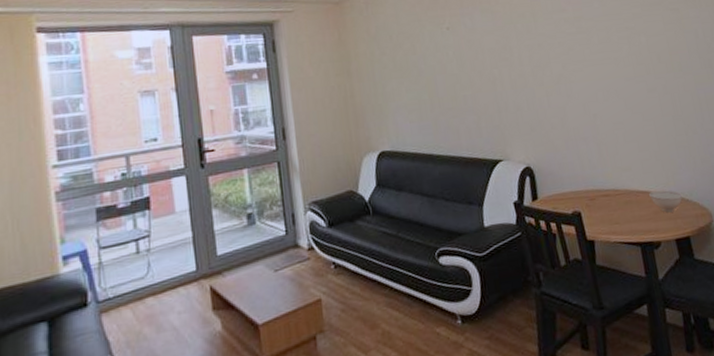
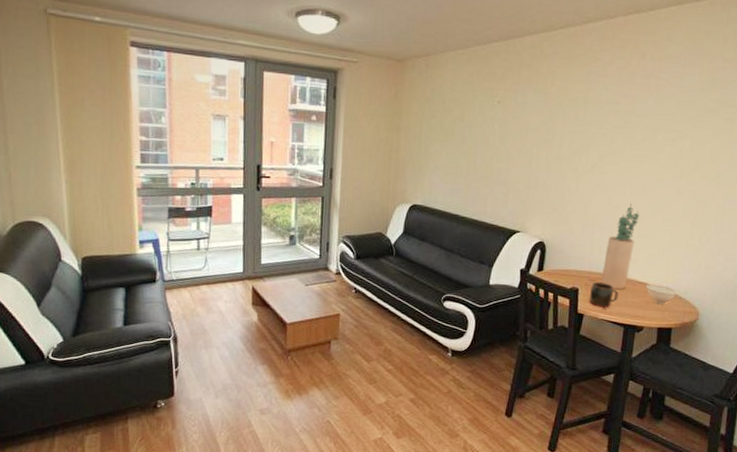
mug: none [592,199,625,230] -> present [588,282,619,309]
vase: none [595,108,629,206] -> present [600,203,640,290]

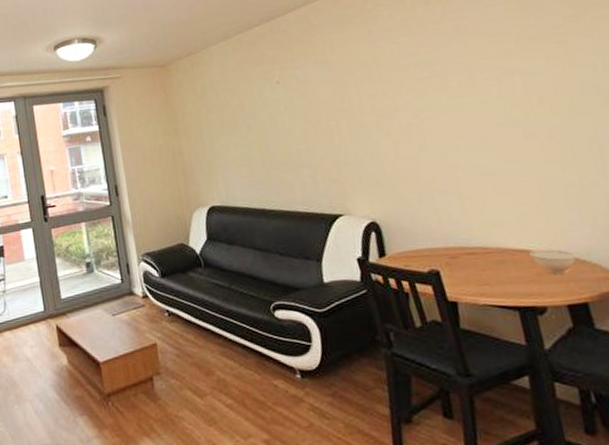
mug: present [588,282,619,309] -> none [454,258,497,291]
vase: present [600,203,640,290] -> none [456,158,502,265]

